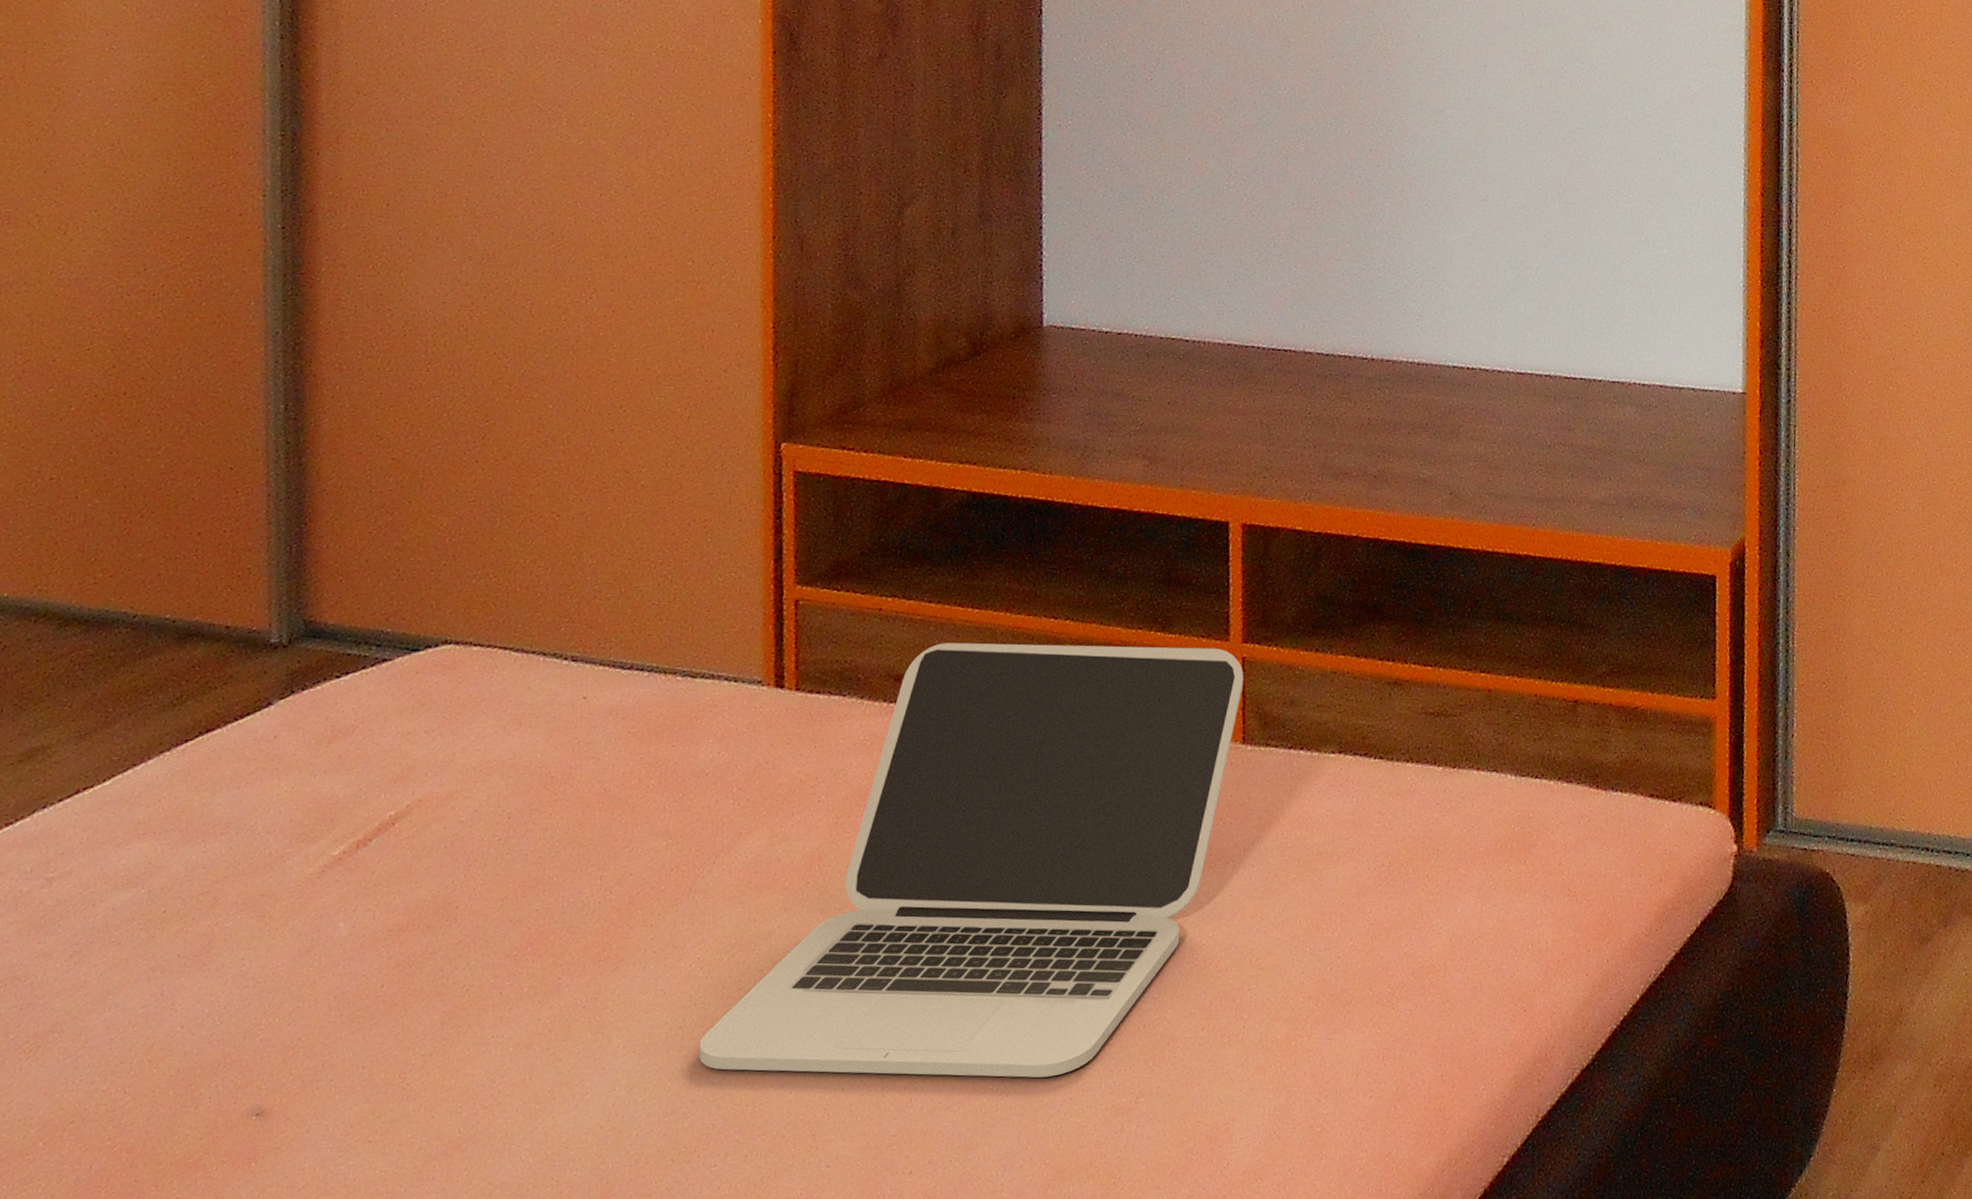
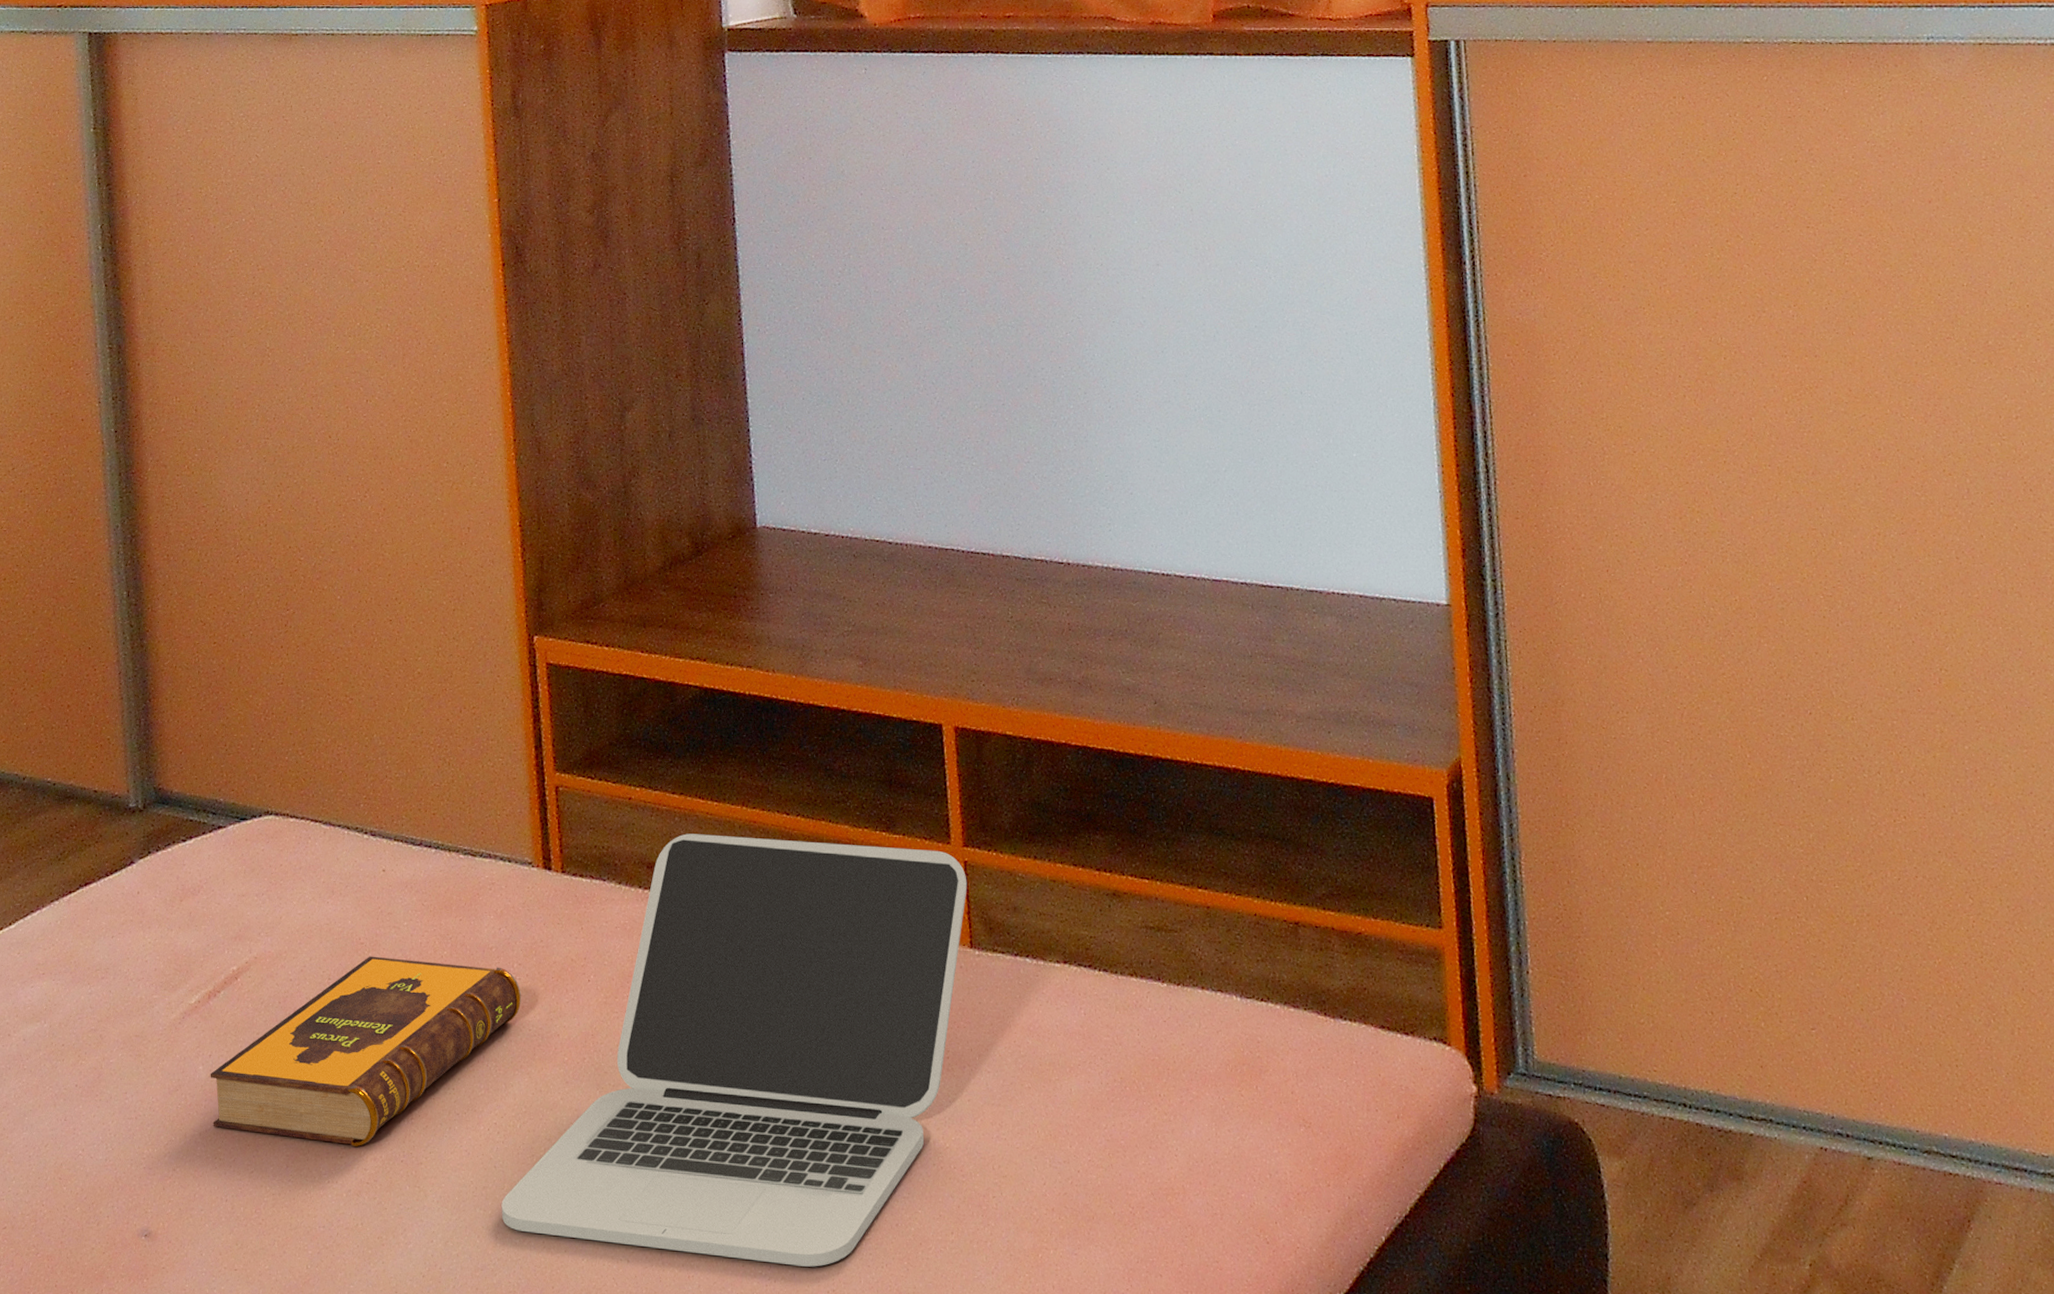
hardback book: none [352,790,740,997] -> present [210,956,522,1147]

